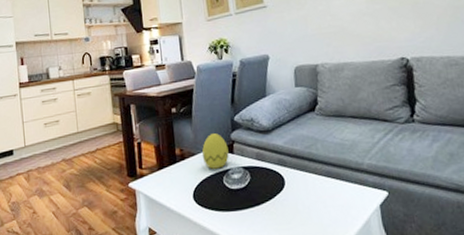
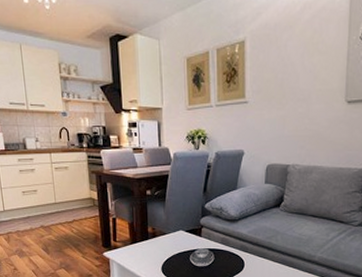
decorative egg: present [201,132,229,169] -> none [172,216,197,248]

